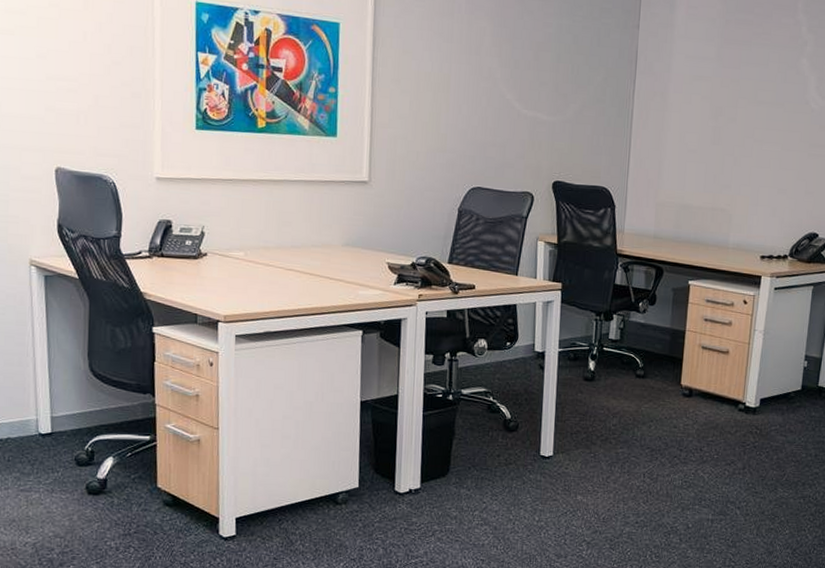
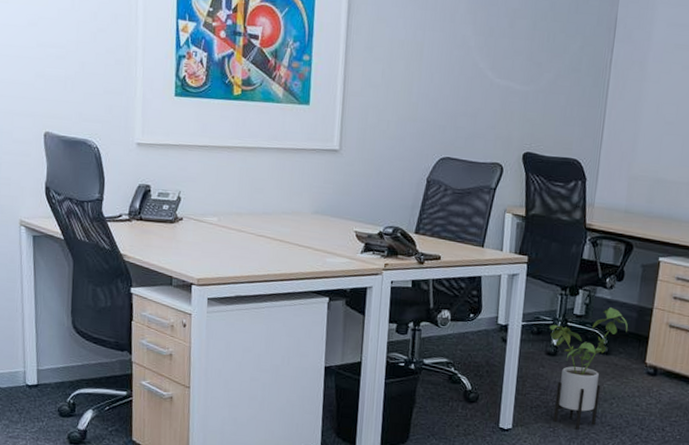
house plant: none [585,331,663,454] -> present [549,307,629,430]

